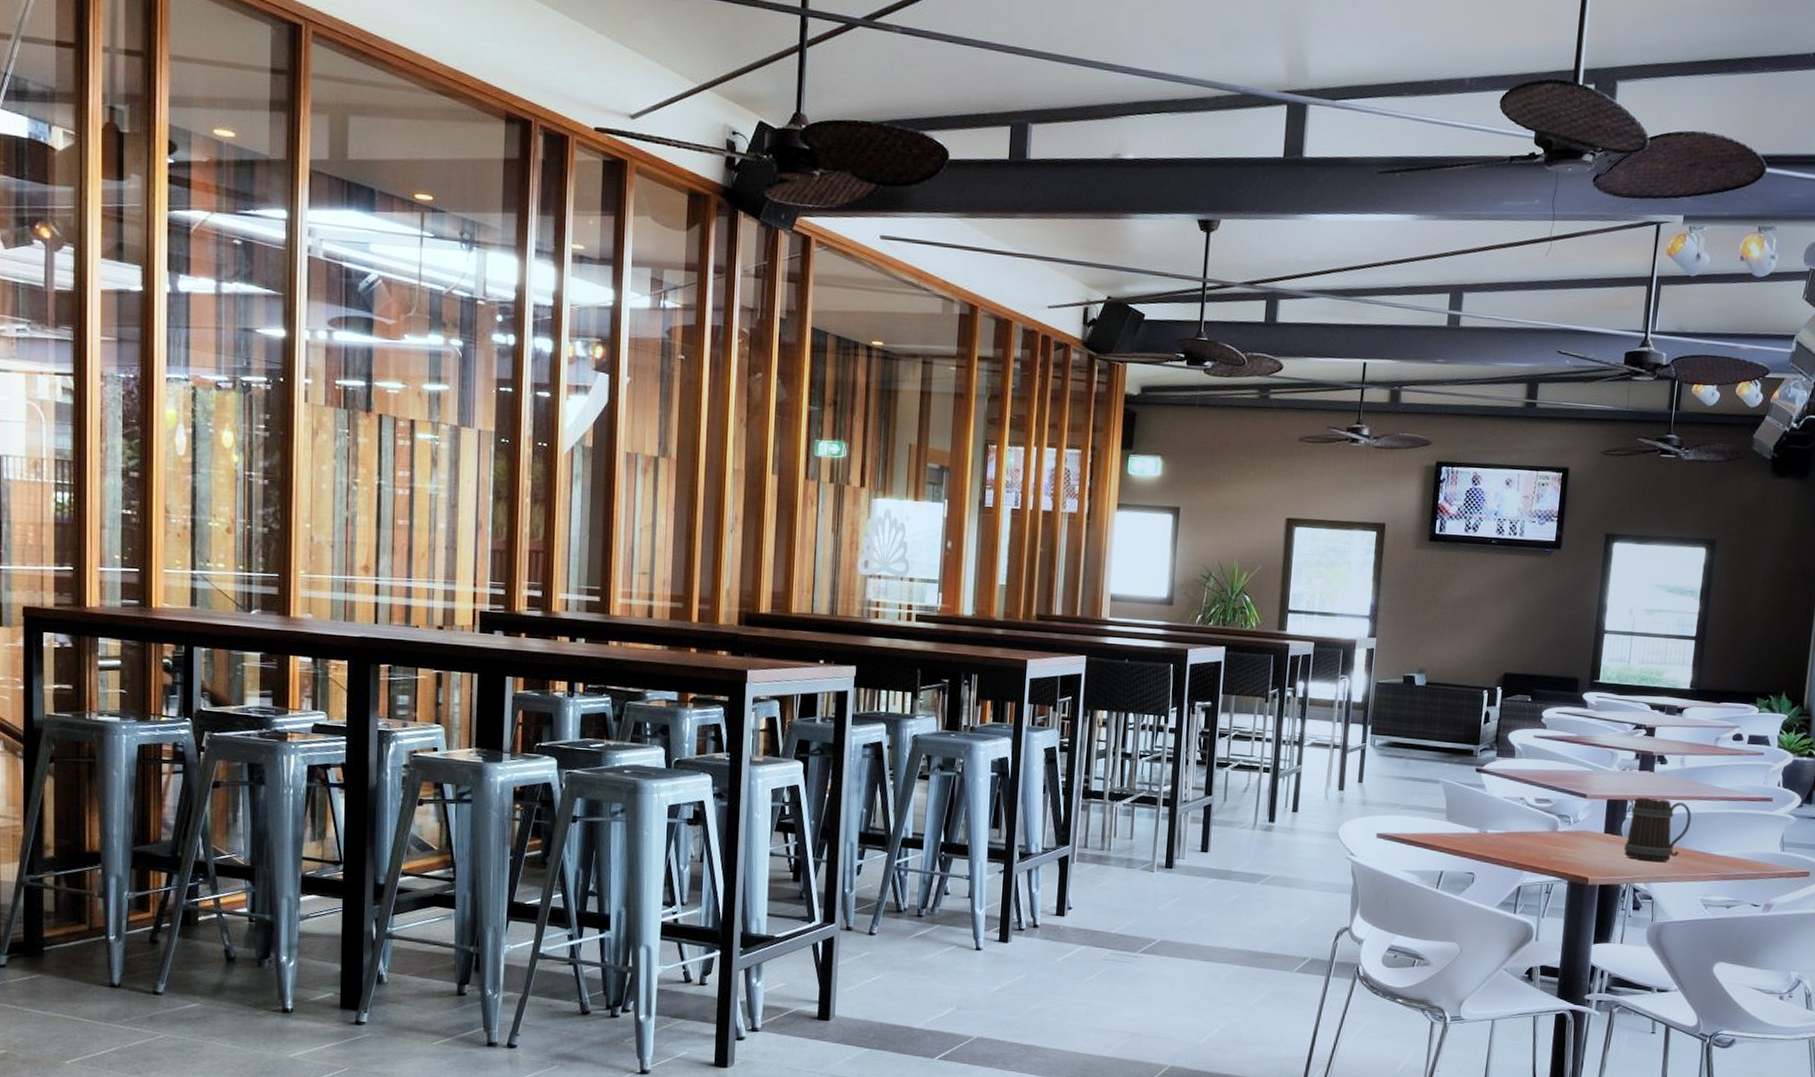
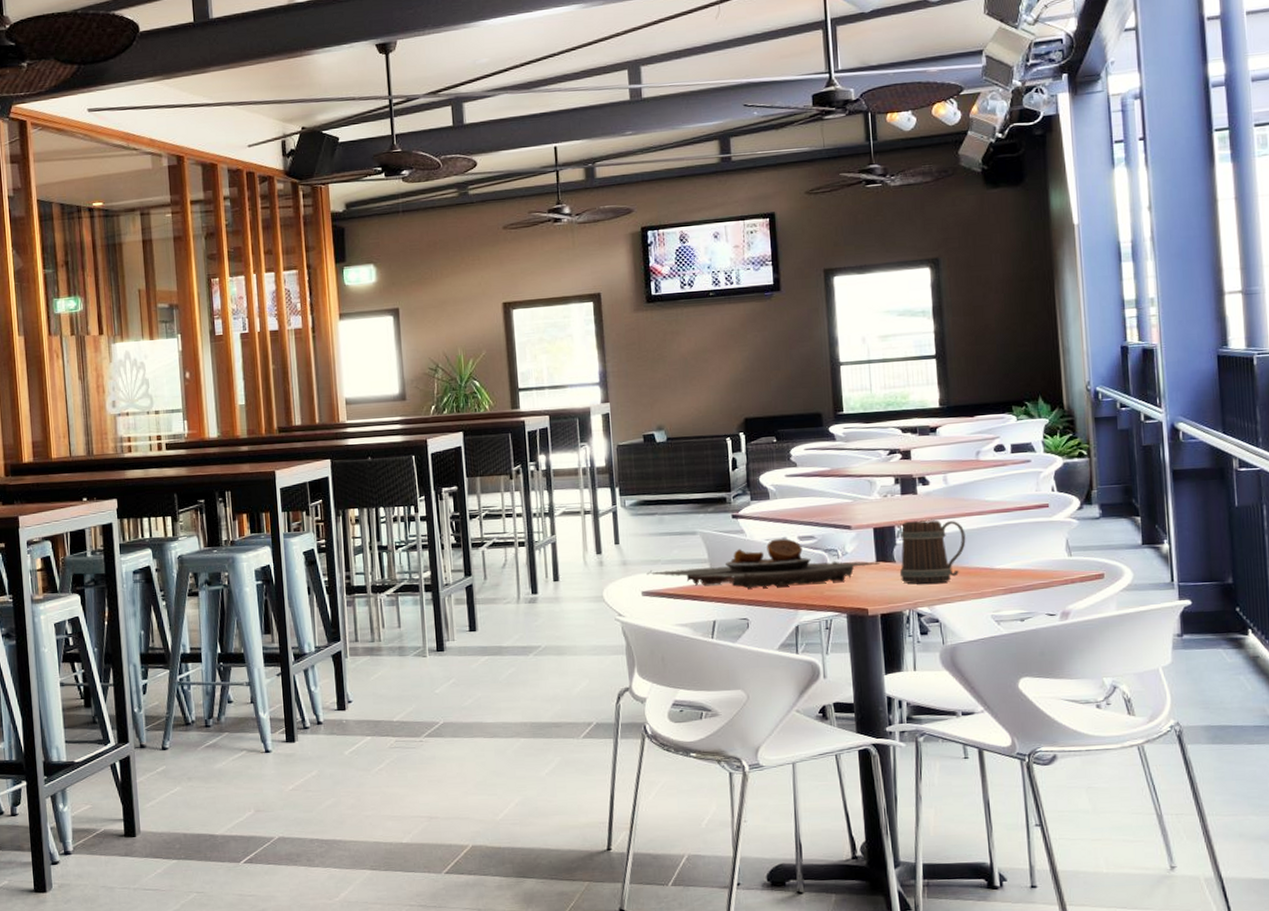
plate: none [1384,798,1608,848] -> present [647,538,881,589]

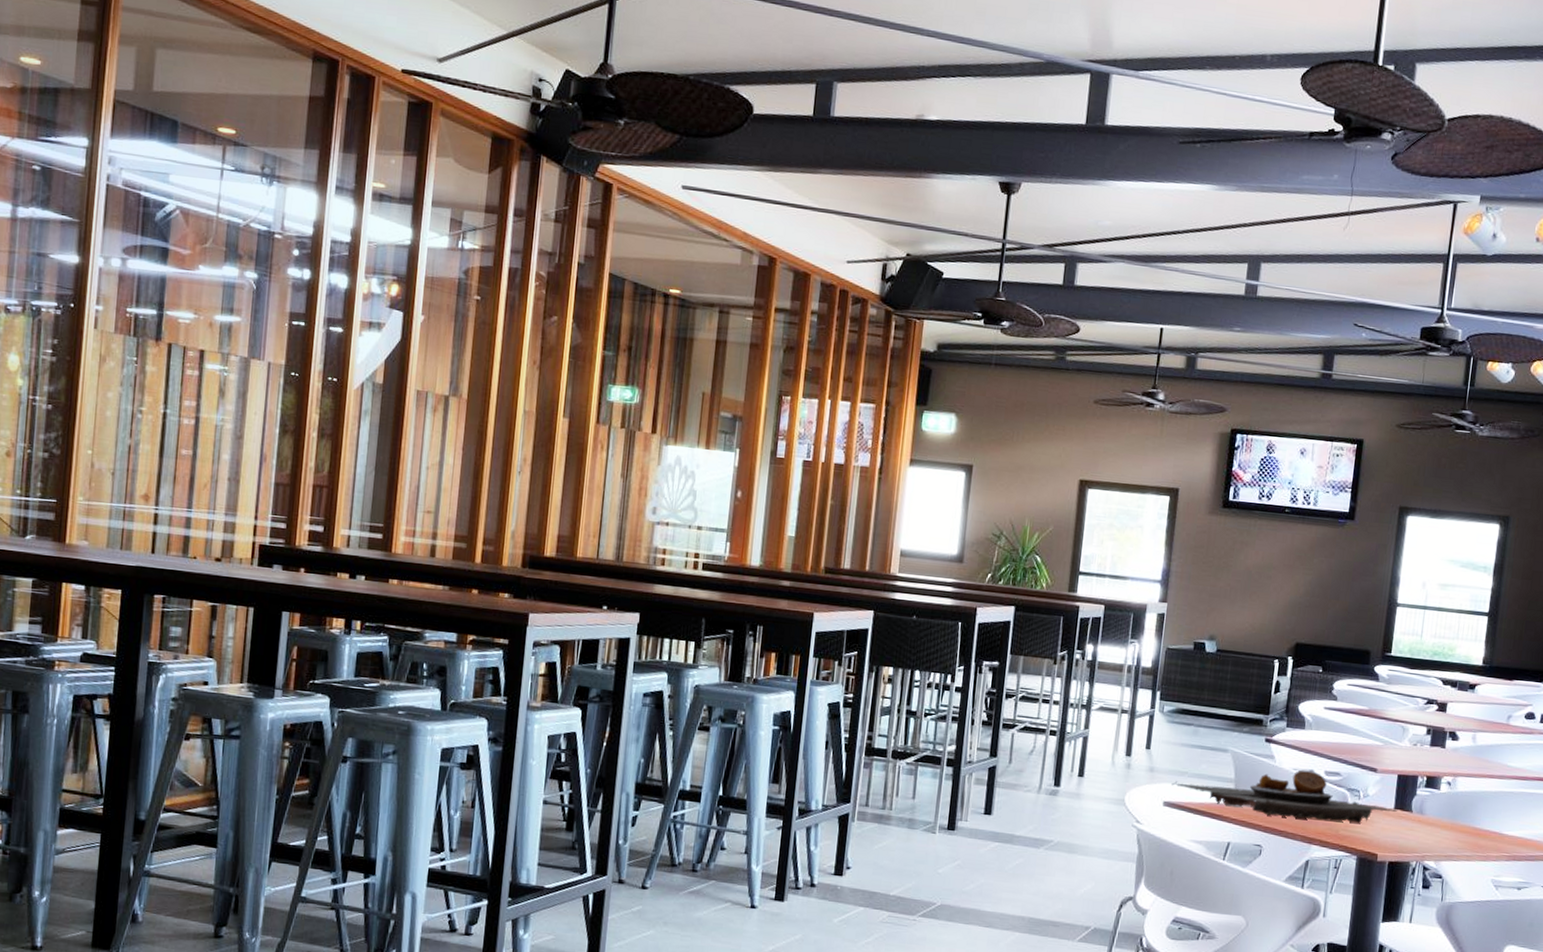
beer mug: present [899,520,966,584] -> none [1413,773,1483,840]

